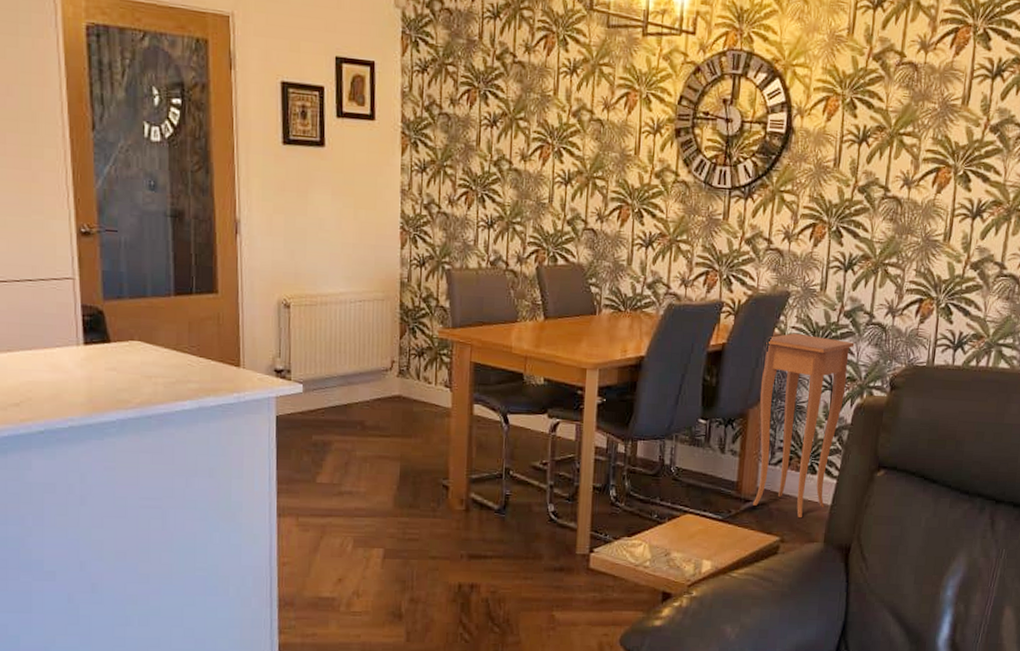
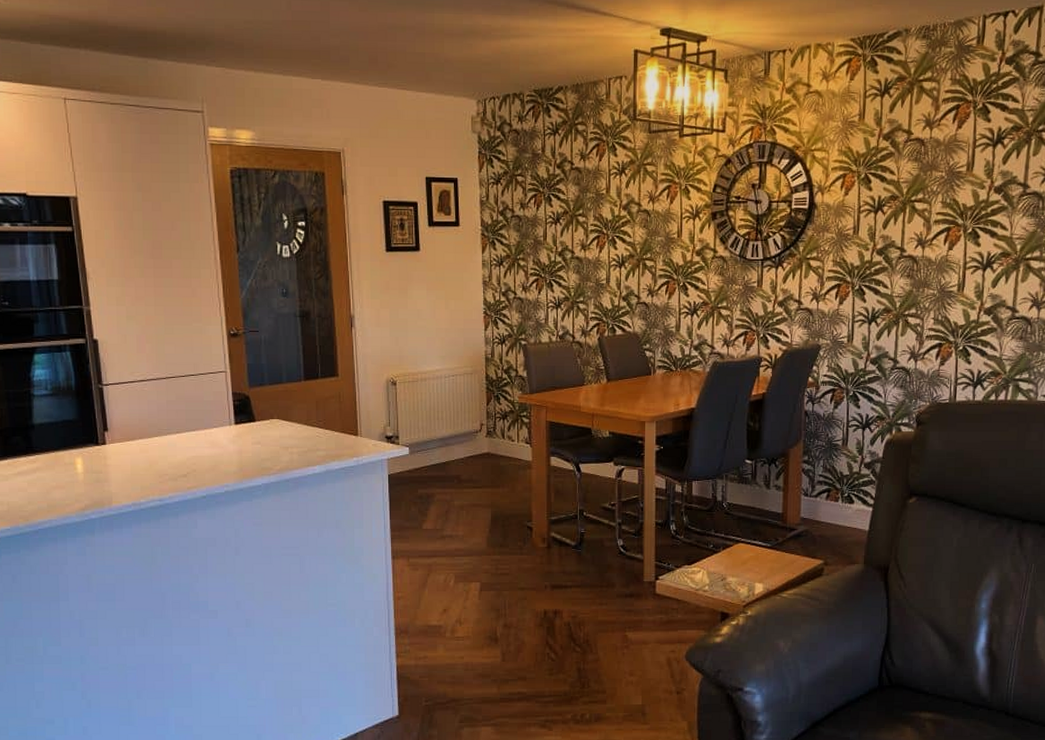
side table: present [752,333,855,518] -> none [797,380,882,543]

